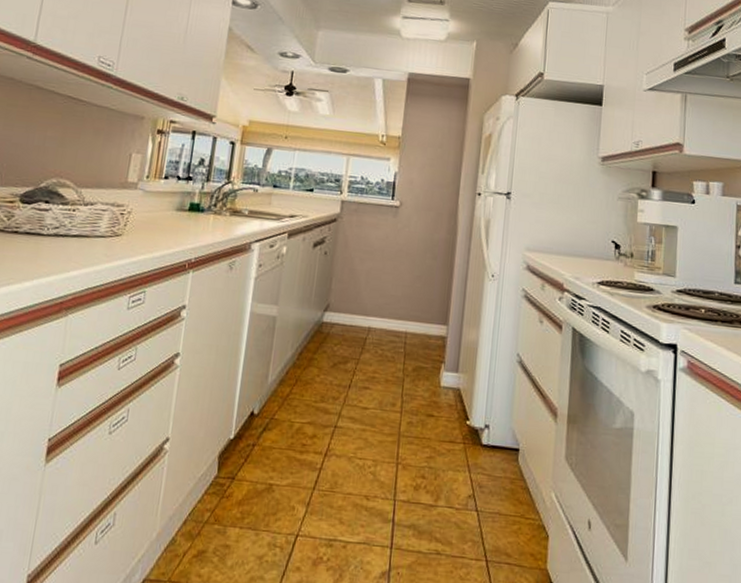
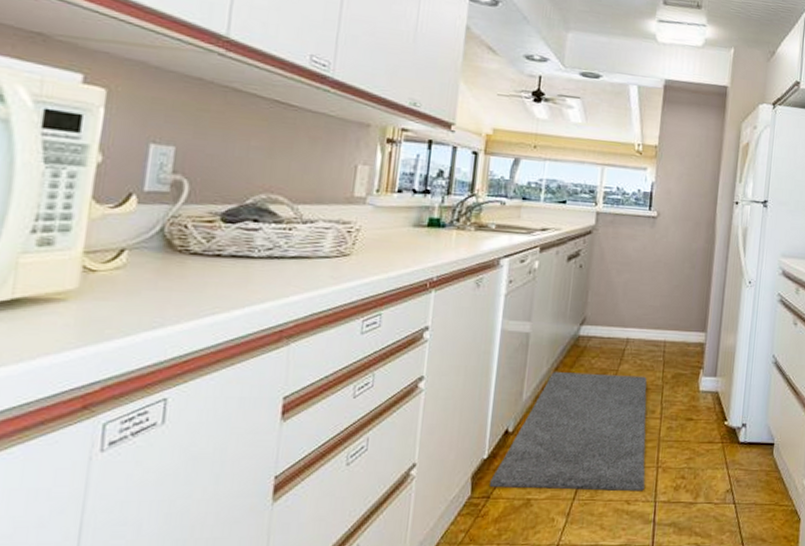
rug: none [235,357,388,488] -> present [490,372,647,492]

